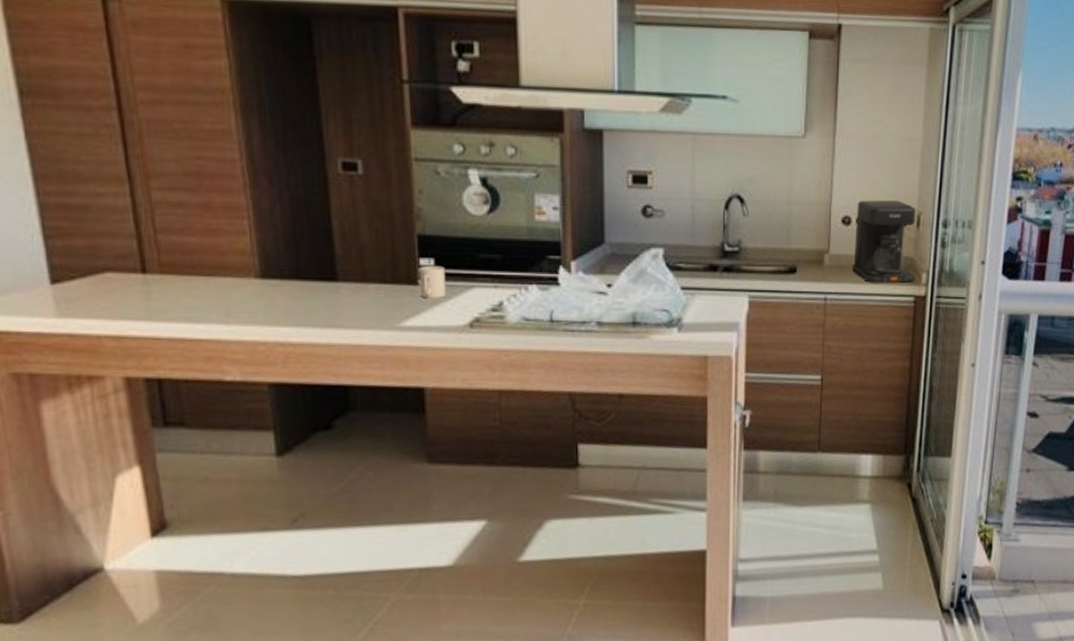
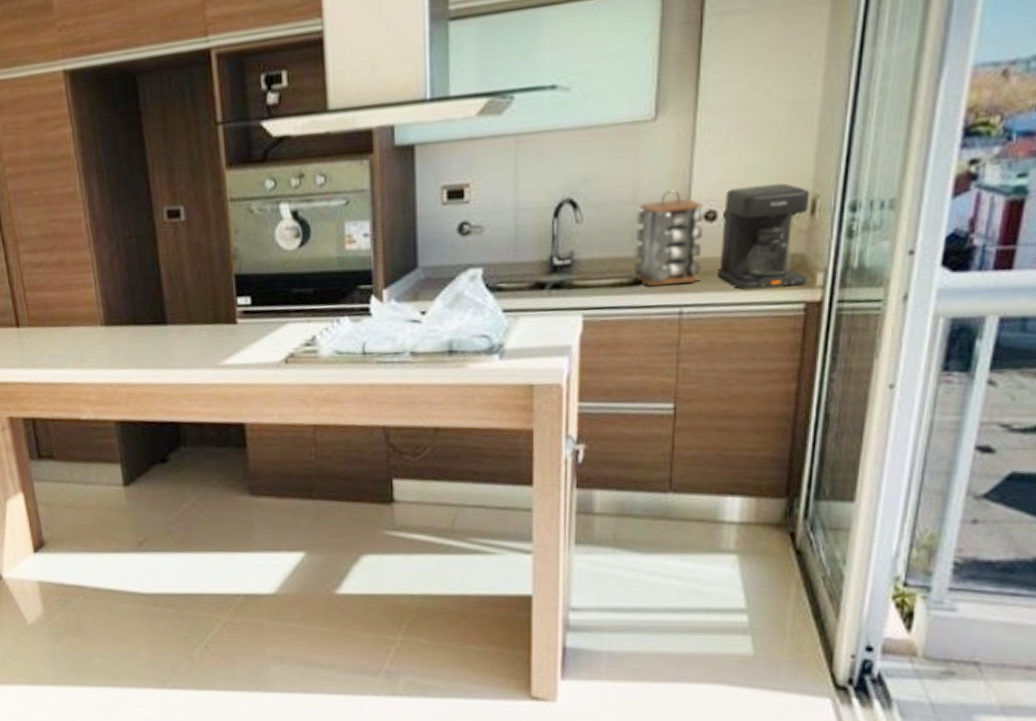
mug: present [420,266,447,300] -> none [238,304,263,338]
spice rack: none [789,195,842,275] -> present [635,189,704,286]

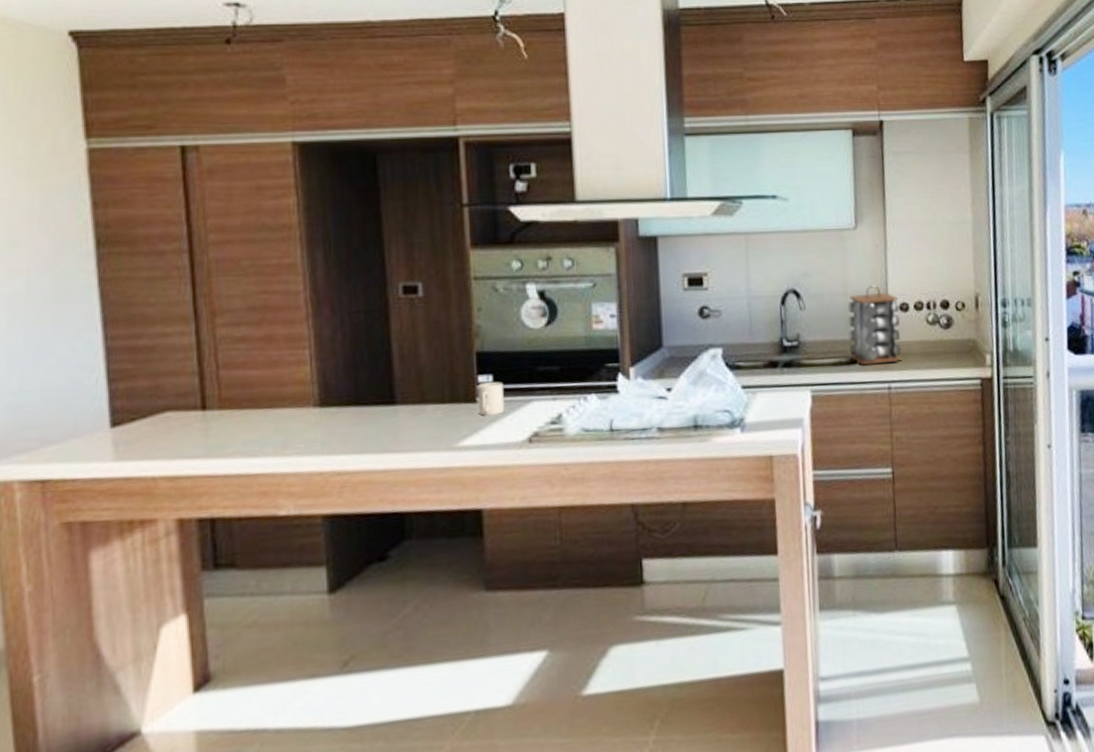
mug: none [238,304,263,338] -> present [478,382,505,417]
coffee maker: present [717,183,811,291] -> none [913,283,980,369]

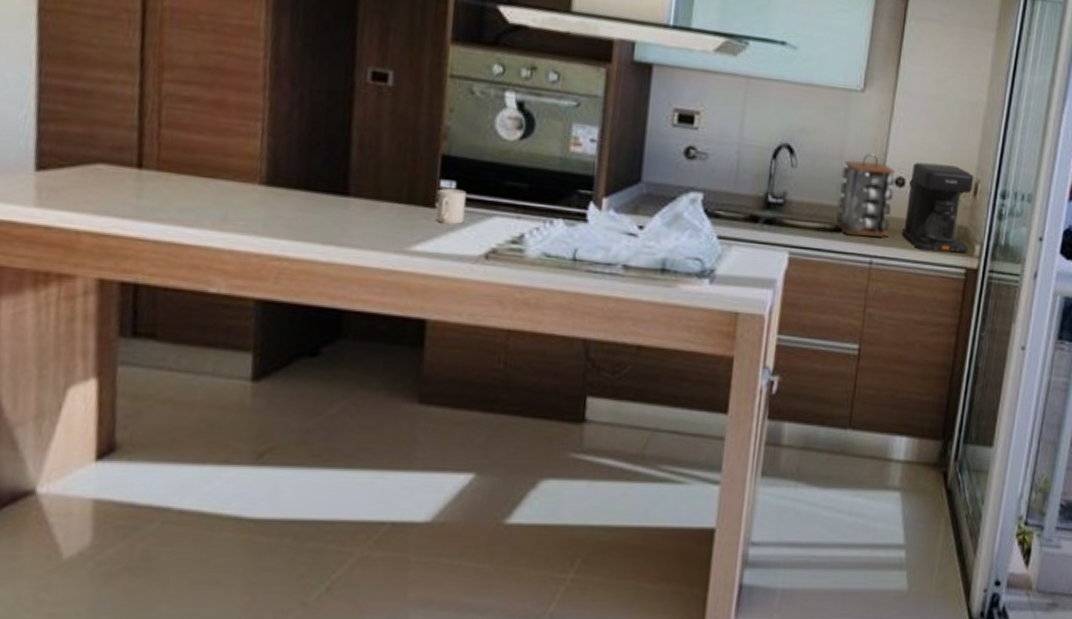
coffee maker: none [913,283,980,369] -> present [902,162,974,254]

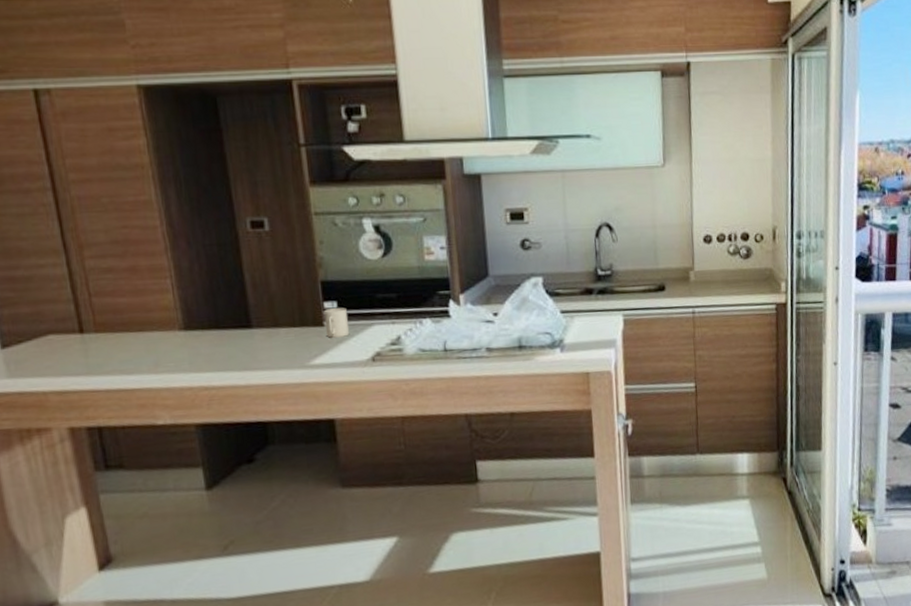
spice rack: present [836,153,896,238] -> none [655,218,705,292]
coffee maker: present [902,162,974,254] -> none [716,217,776,296]

